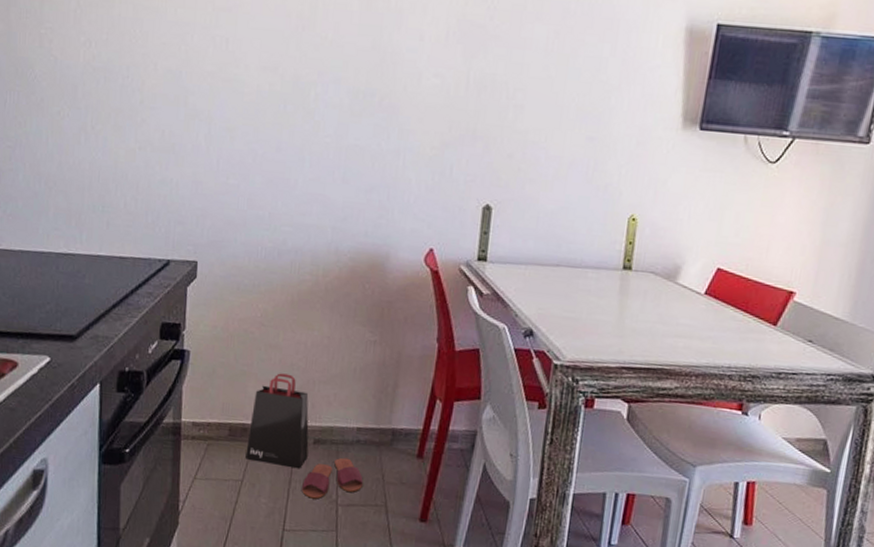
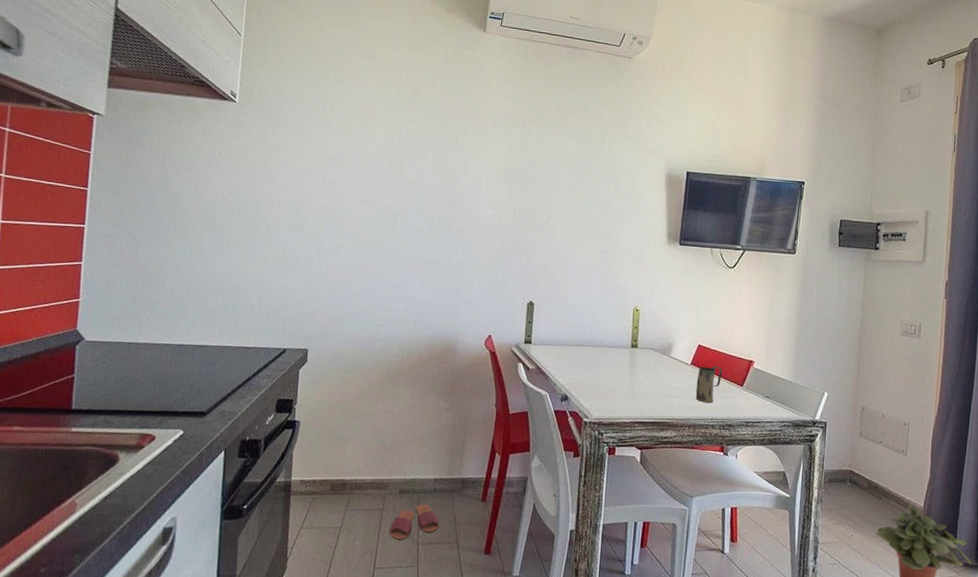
shopping bag: present [245,373,309,469] -> none [344,436,396,516]
mug: none [708,297,750,347] -> present [695,366,723,403]

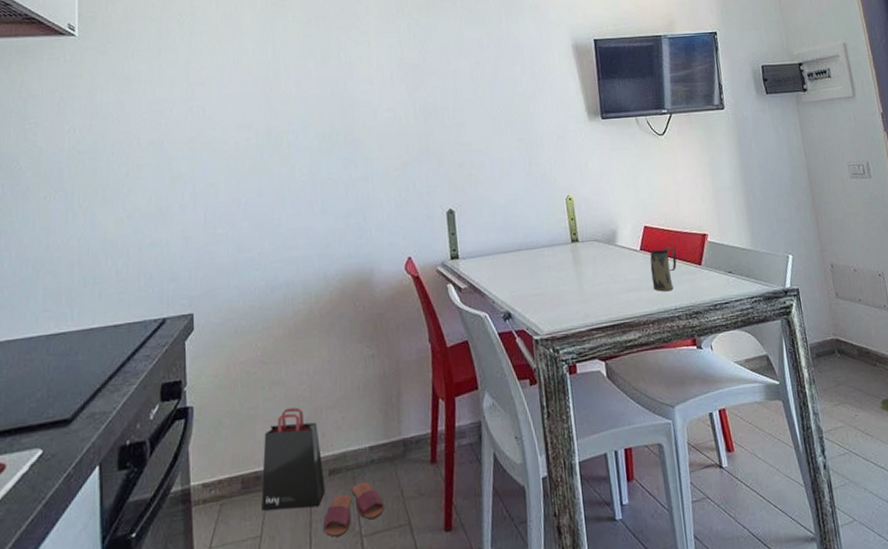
shopping bag: none [344,436,396,516] -> present [261,407,325,511]

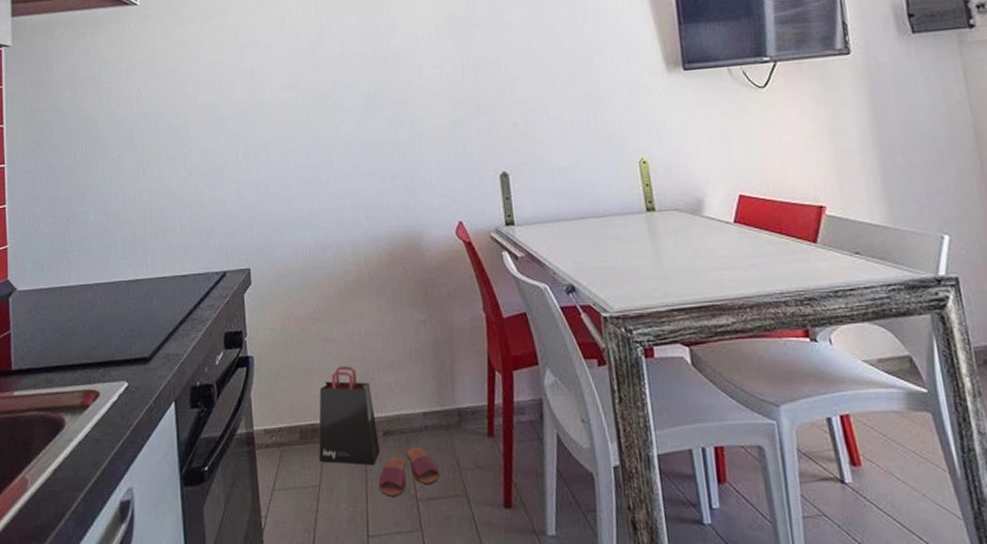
mug: present [650,246,677,292] -> none [746,220,783,272]

